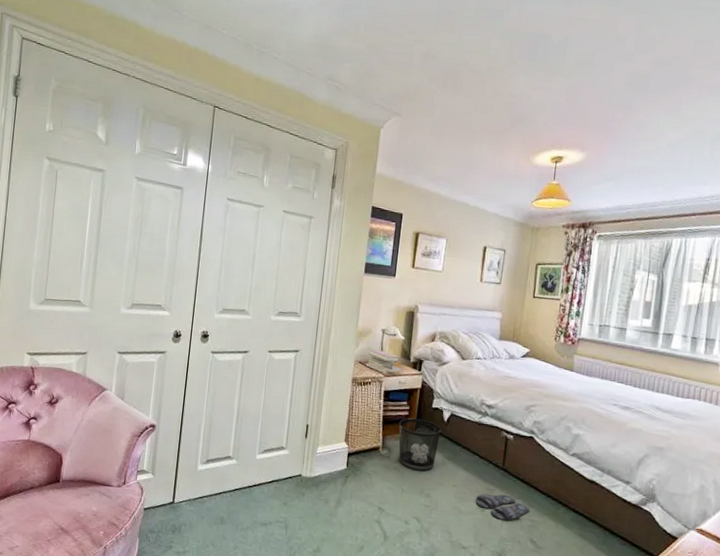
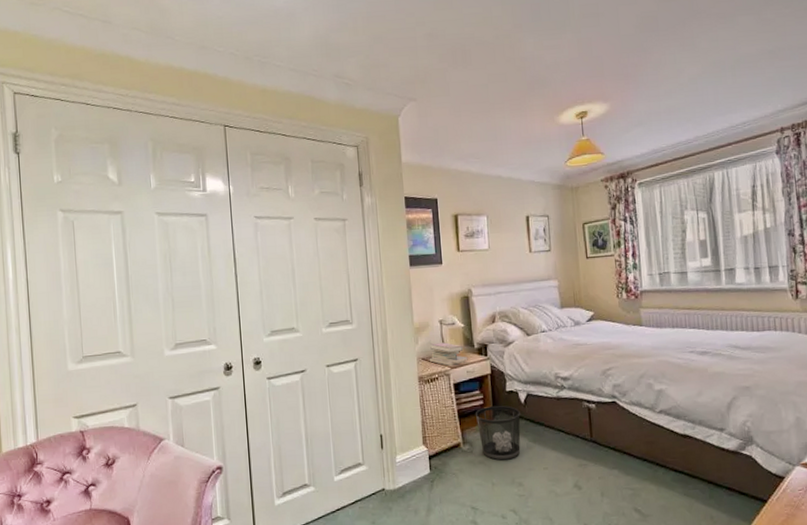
slippers: present [475,493,530,522] -> none [570,467,628,495]

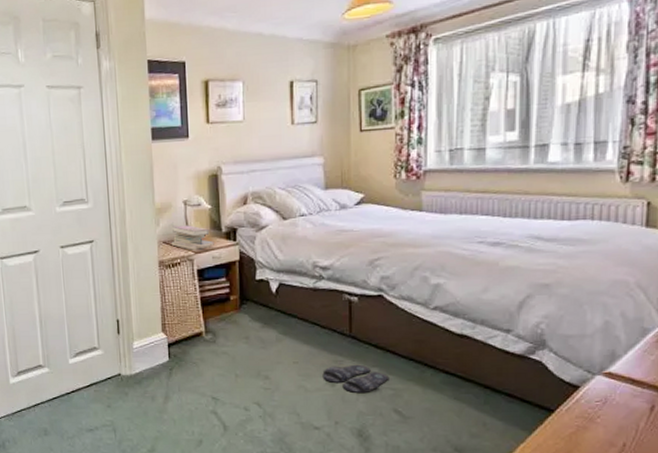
waste bin: present [475,405,521,461] -> none [219,294,271,352]
slippers: none [570,467,628,495] -> present [322,364,389,394]

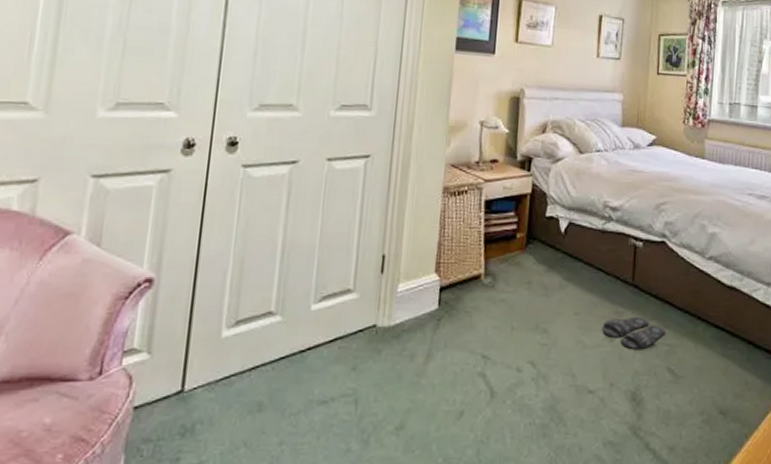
books: present [171,225,214,250] -> none [459,148,507,178]

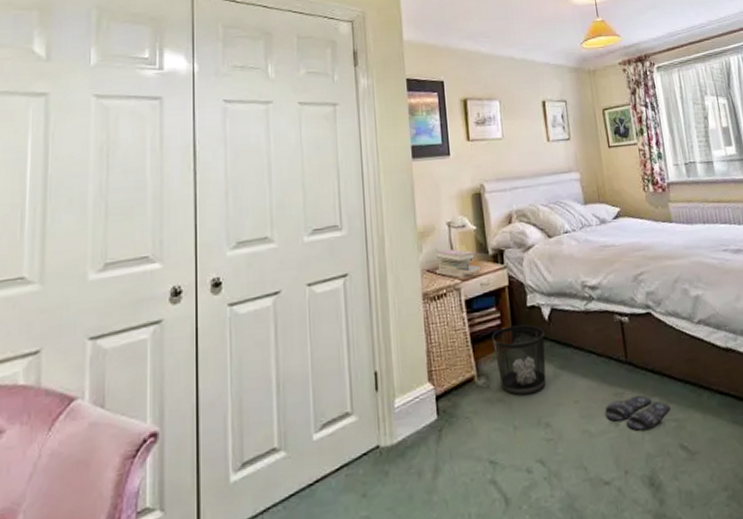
books: none [459,148,507,178] -> present [435,249,482,278]
waste bin: none [504,232,558,300] -> present [491,324,547,396]

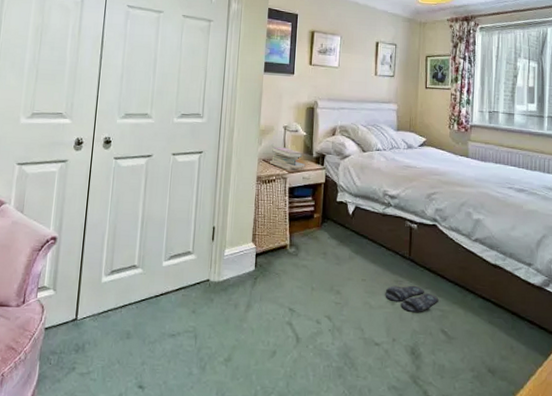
waste bin: present [491,324,547,396] -> none [304,213,347,267]

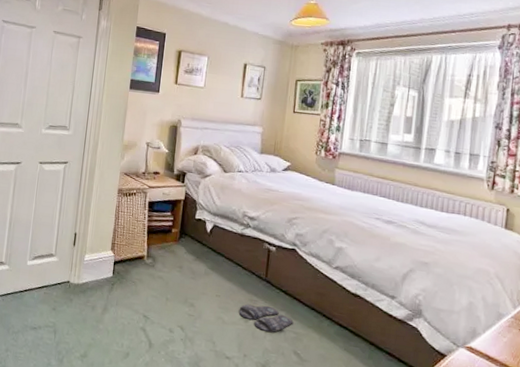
books: present [269,146,306,170] -> none [130,161,166,186]

